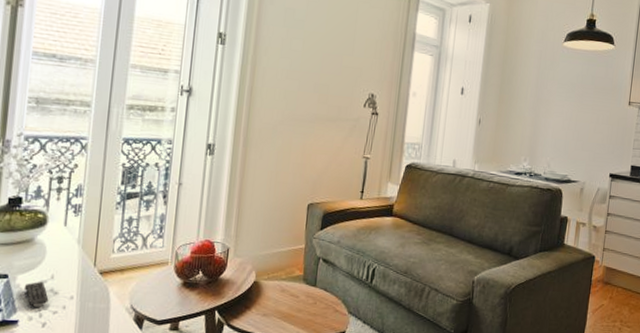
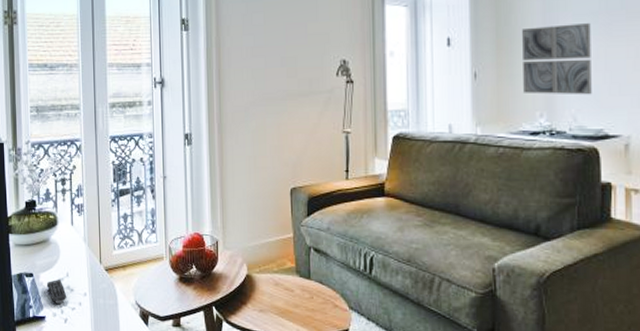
wall art: none [514,89,569,148] -> present [522,23,592,95]

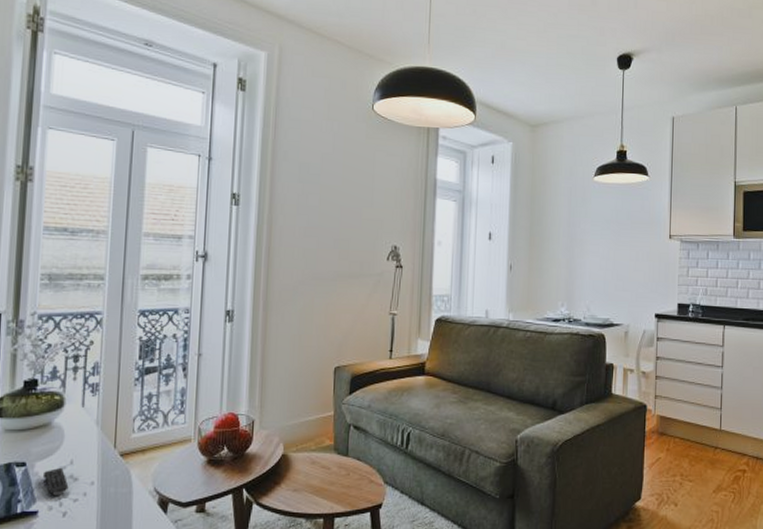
wall art: present [522,23,592,95] -> none [549,228,604,290]

